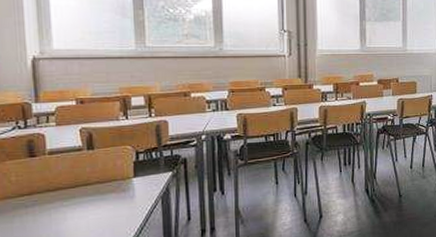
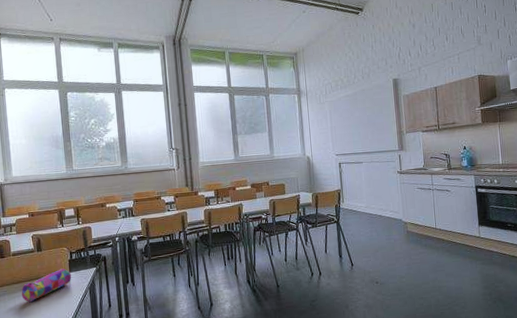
pencil case: none [60,172,137,215] -> present [21,268,72,302]

